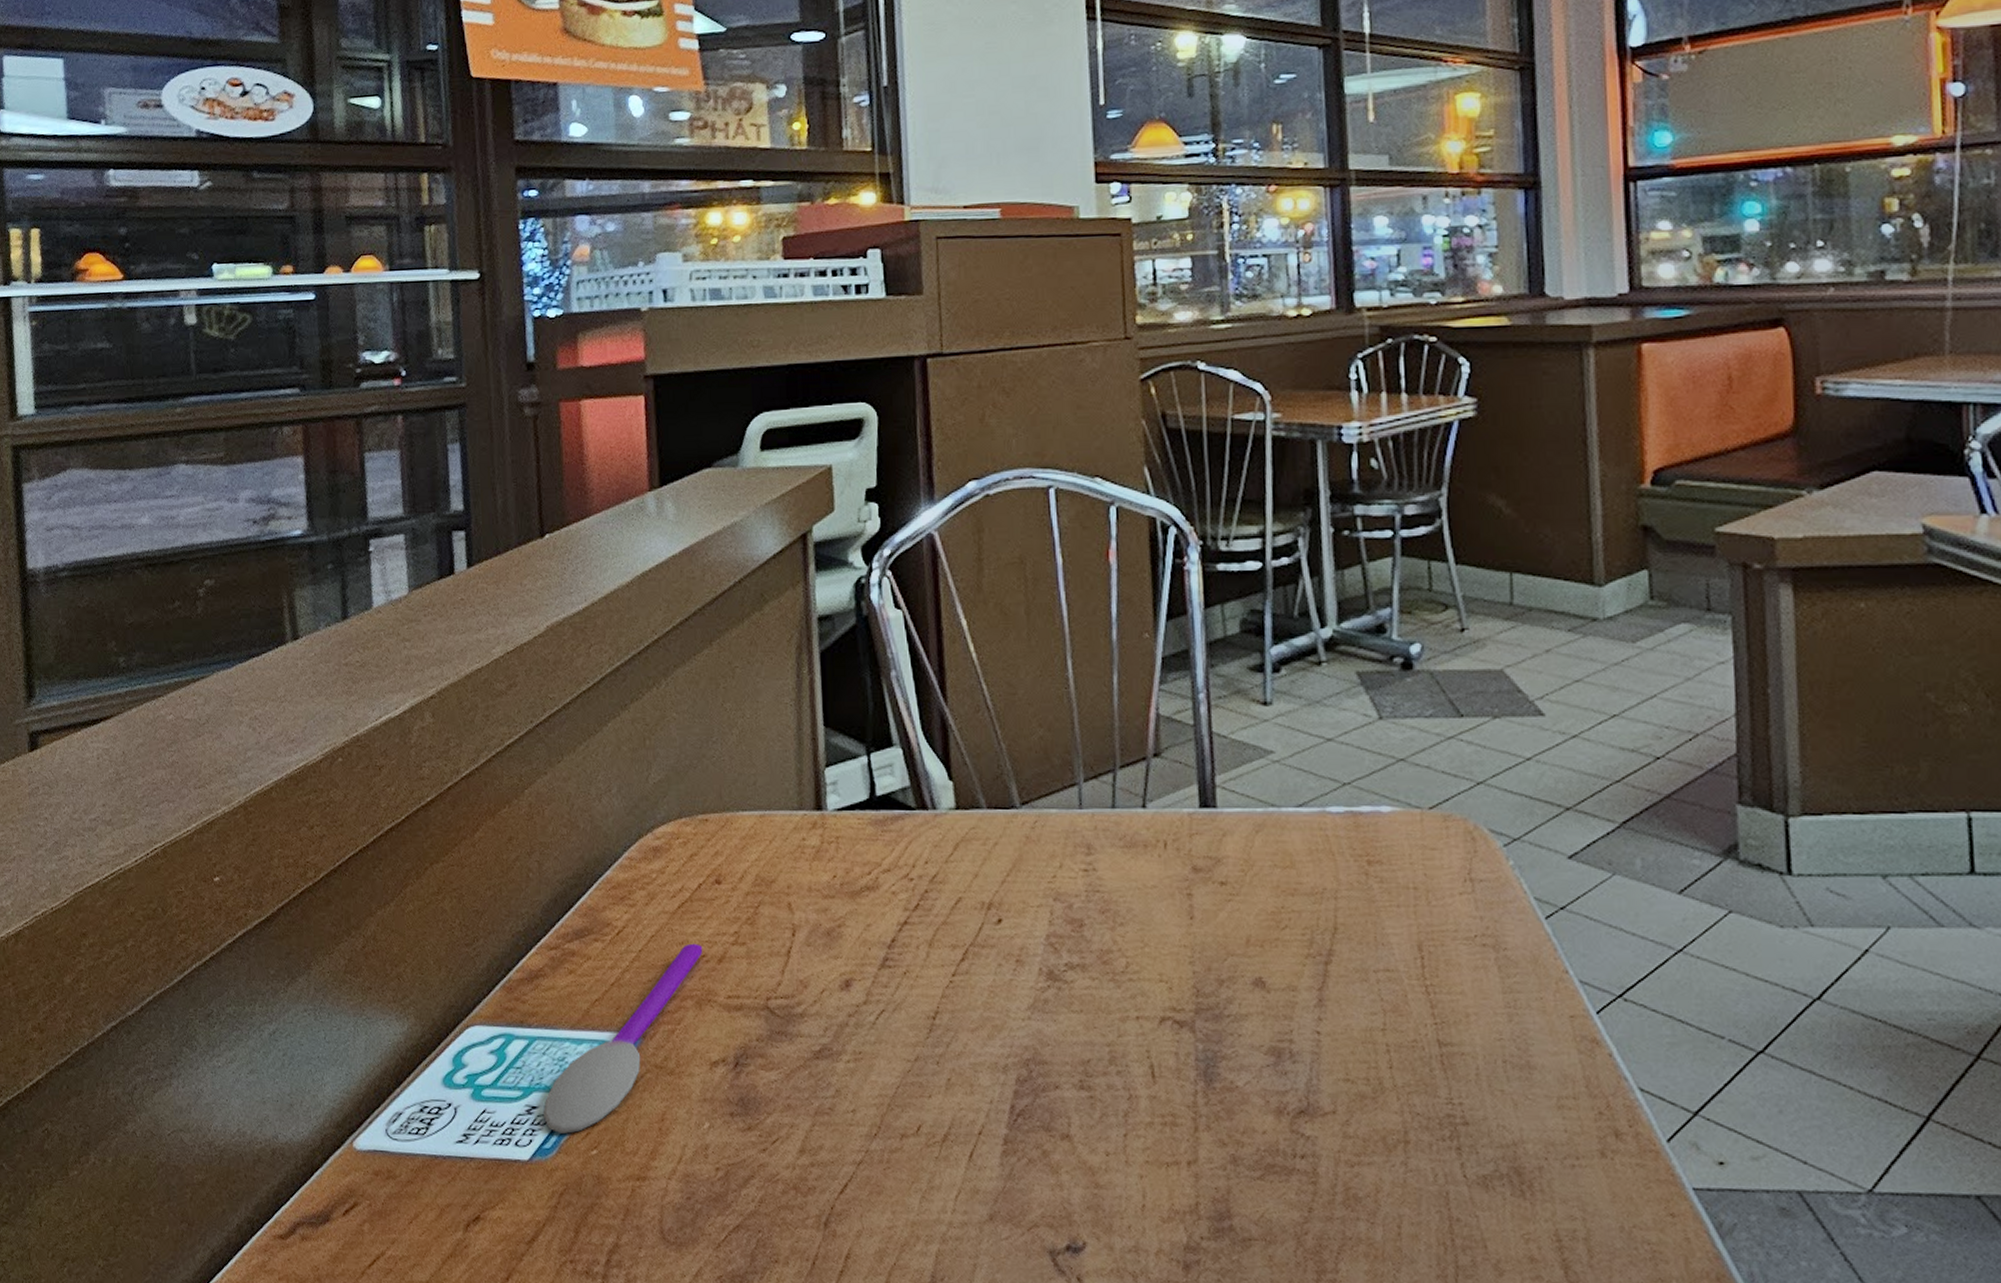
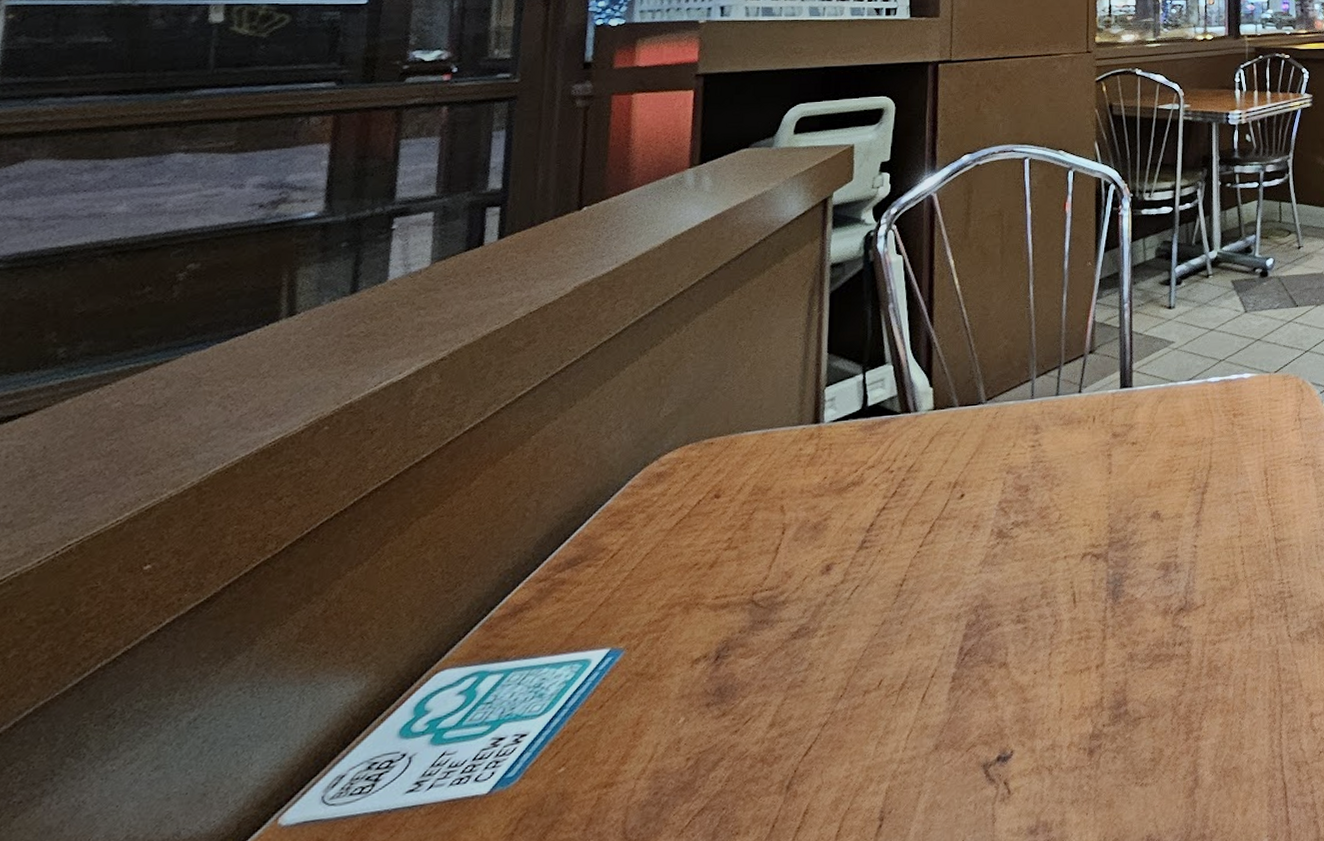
spoon: present [544,943,703,1134] -> none [511,554,696,759]

